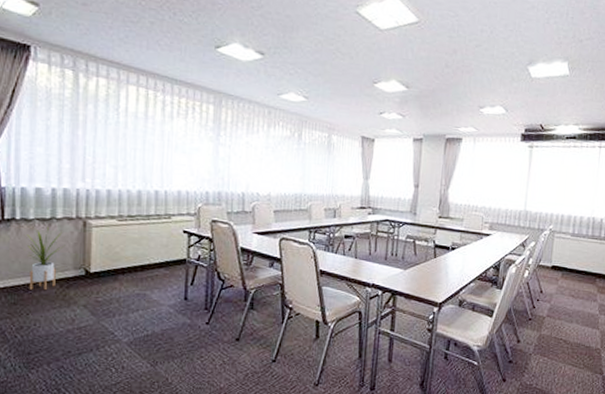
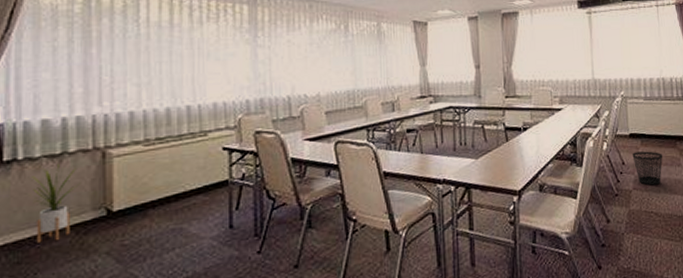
wastebasket: none [551,283,581,316] -> present [632,151,663,186]

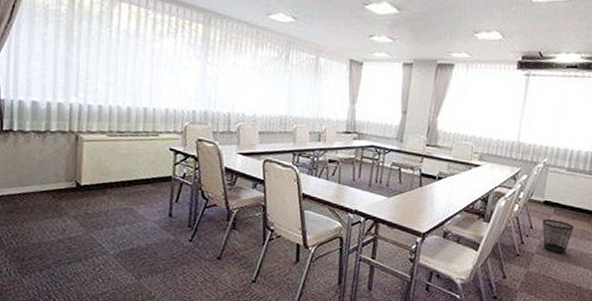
house plant: present [26,163,81,243] -> none [18,139,59,199]

